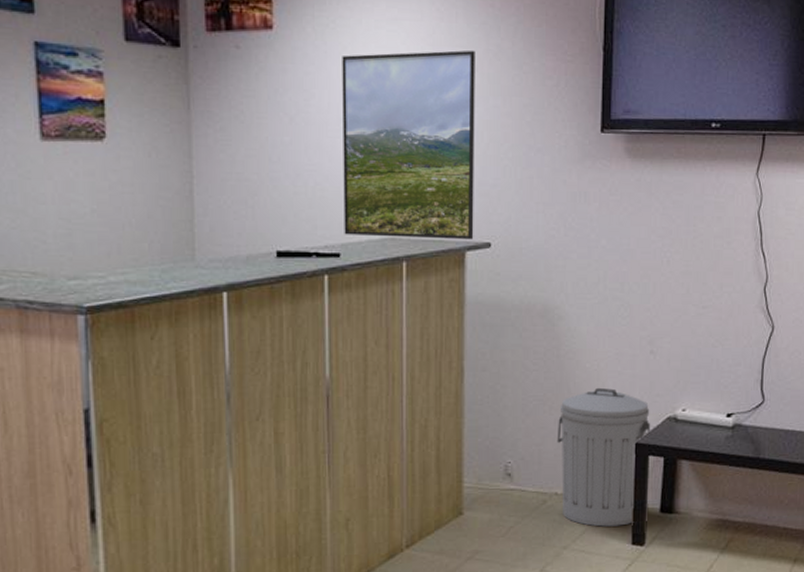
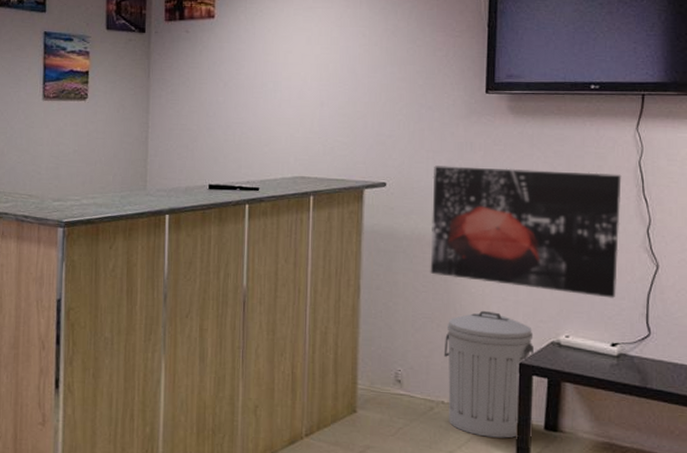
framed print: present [342,50,475,240] -> none [263,29,376,180]
wall art: none [541,221,741,365] -> present [430,166,622,299]

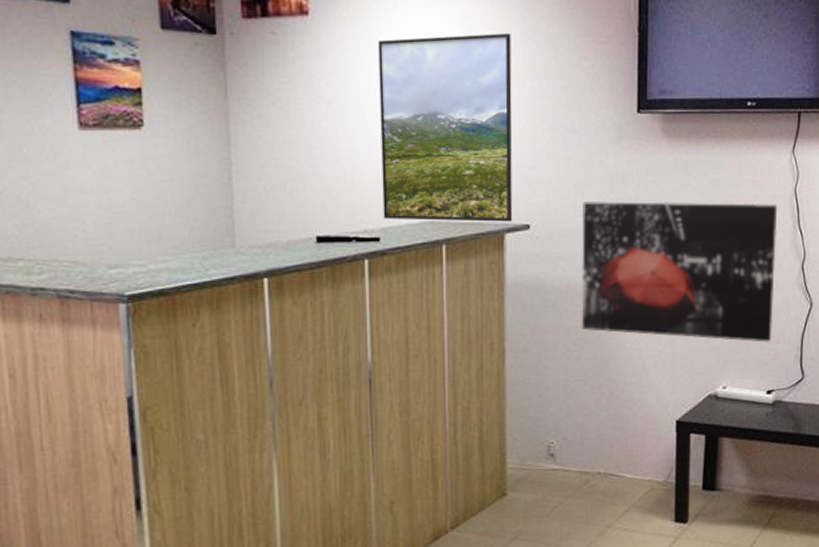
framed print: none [263,29,376,180] -> present [378,32,513,222]
trash can: present [443,310,534,438] -> none [598,366,691,505]

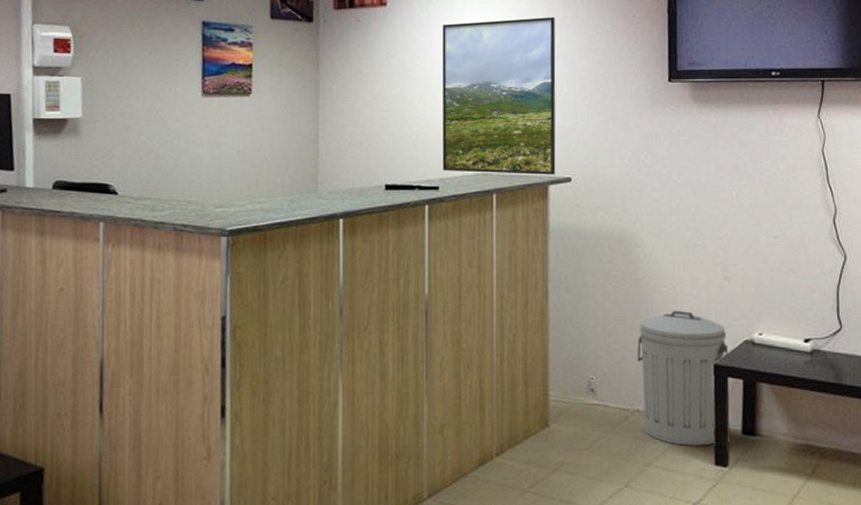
wall art: present [581,202,778,342] -> none [618,158,807,292]
trash can: none [598,366,691,505] -> present [637,310,728,446]

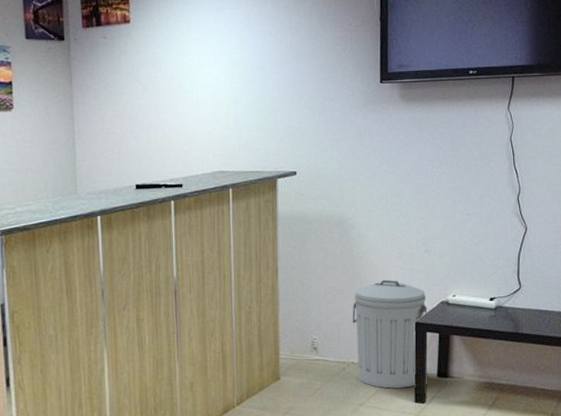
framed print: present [442,16,556,175] -> none [181,27,283,171]

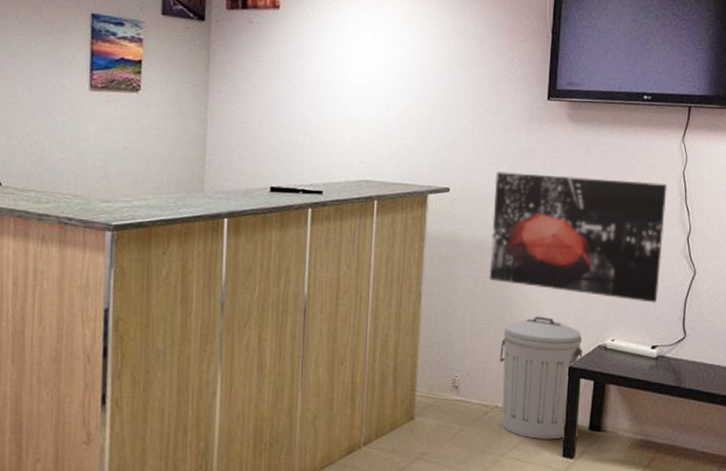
wall art: none [337,149,496,260] -> present [489,171,667,303]

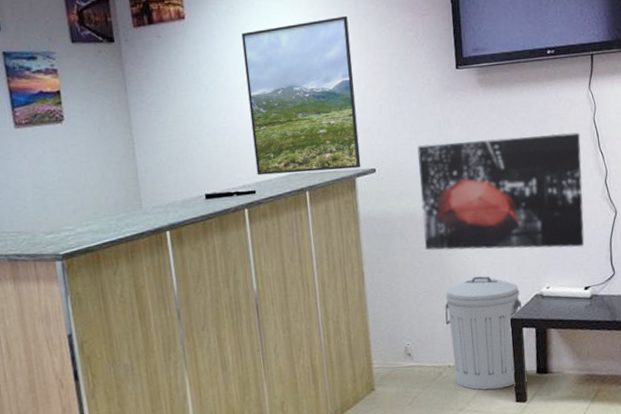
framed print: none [327,29,444,185] -> present [241,15,361,176]

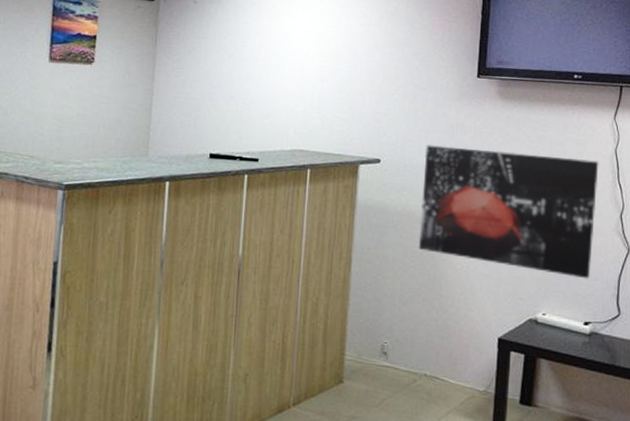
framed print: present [241,15,361,176] -> none [263,10,377,156]
trash can: present [445,276,522,390] -> none [428,286,513,411]

